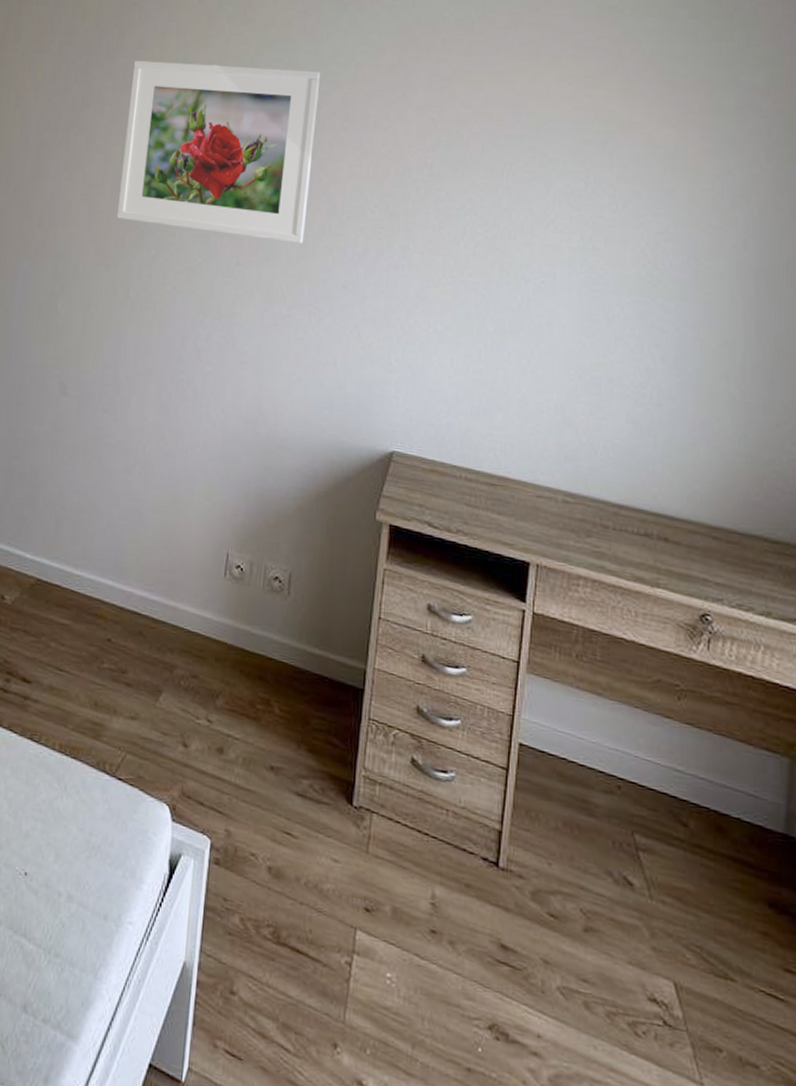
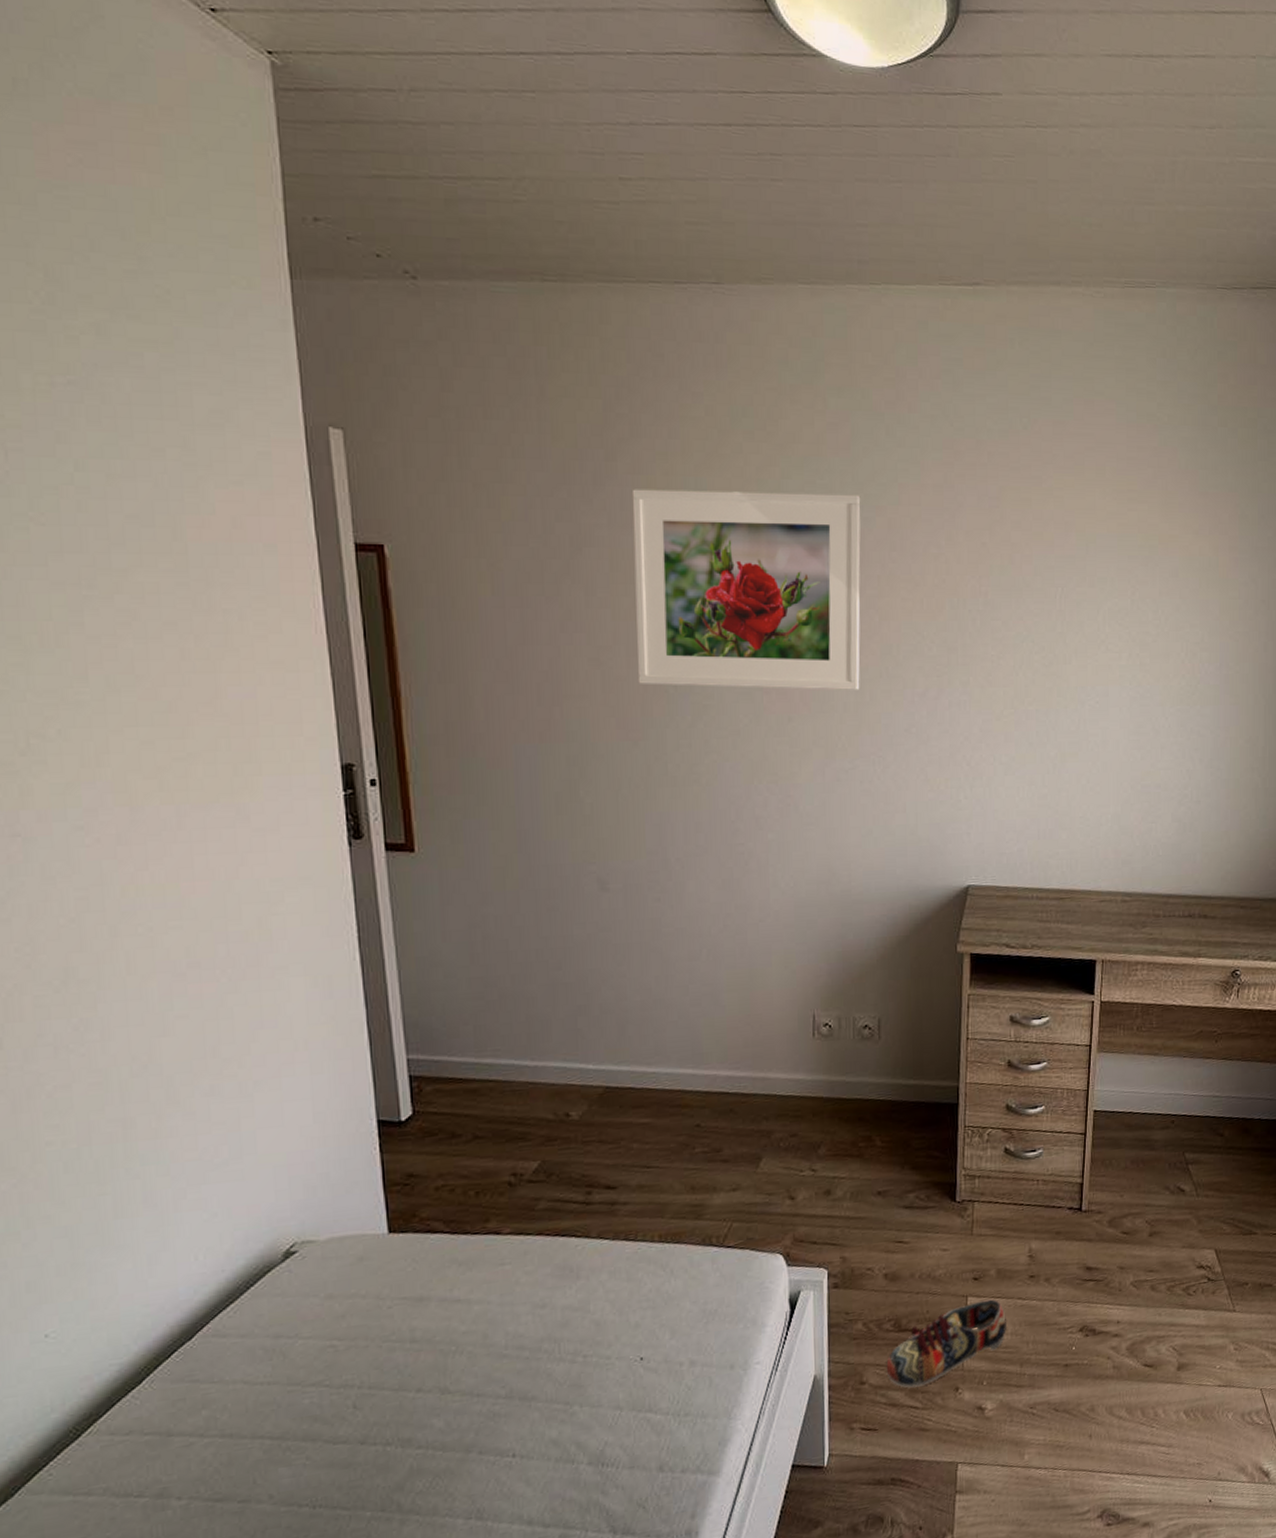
shoe: none [259,938,399,1025] -> present [886,1299,1006,1388]

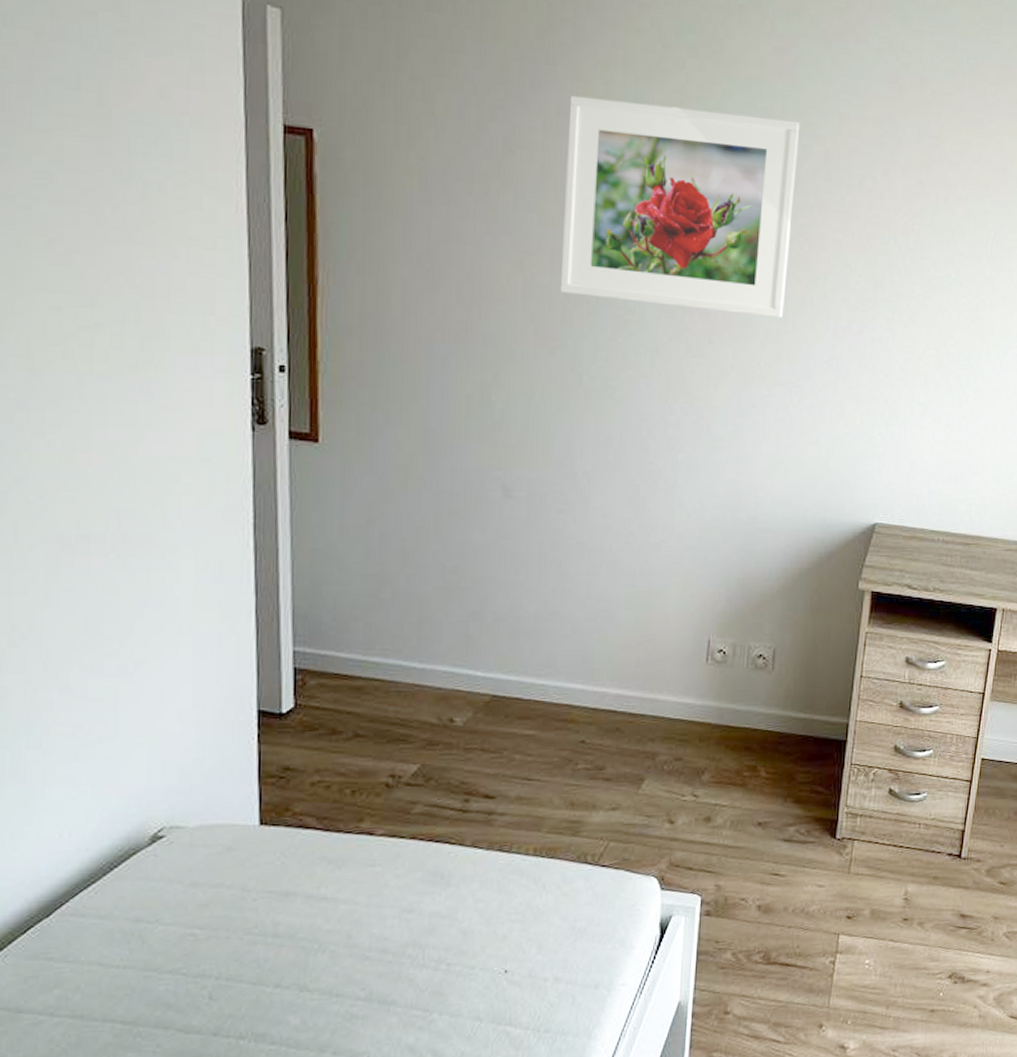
shoe: present [886,1299,1006,1388] -> none [751,939,876,1022]

